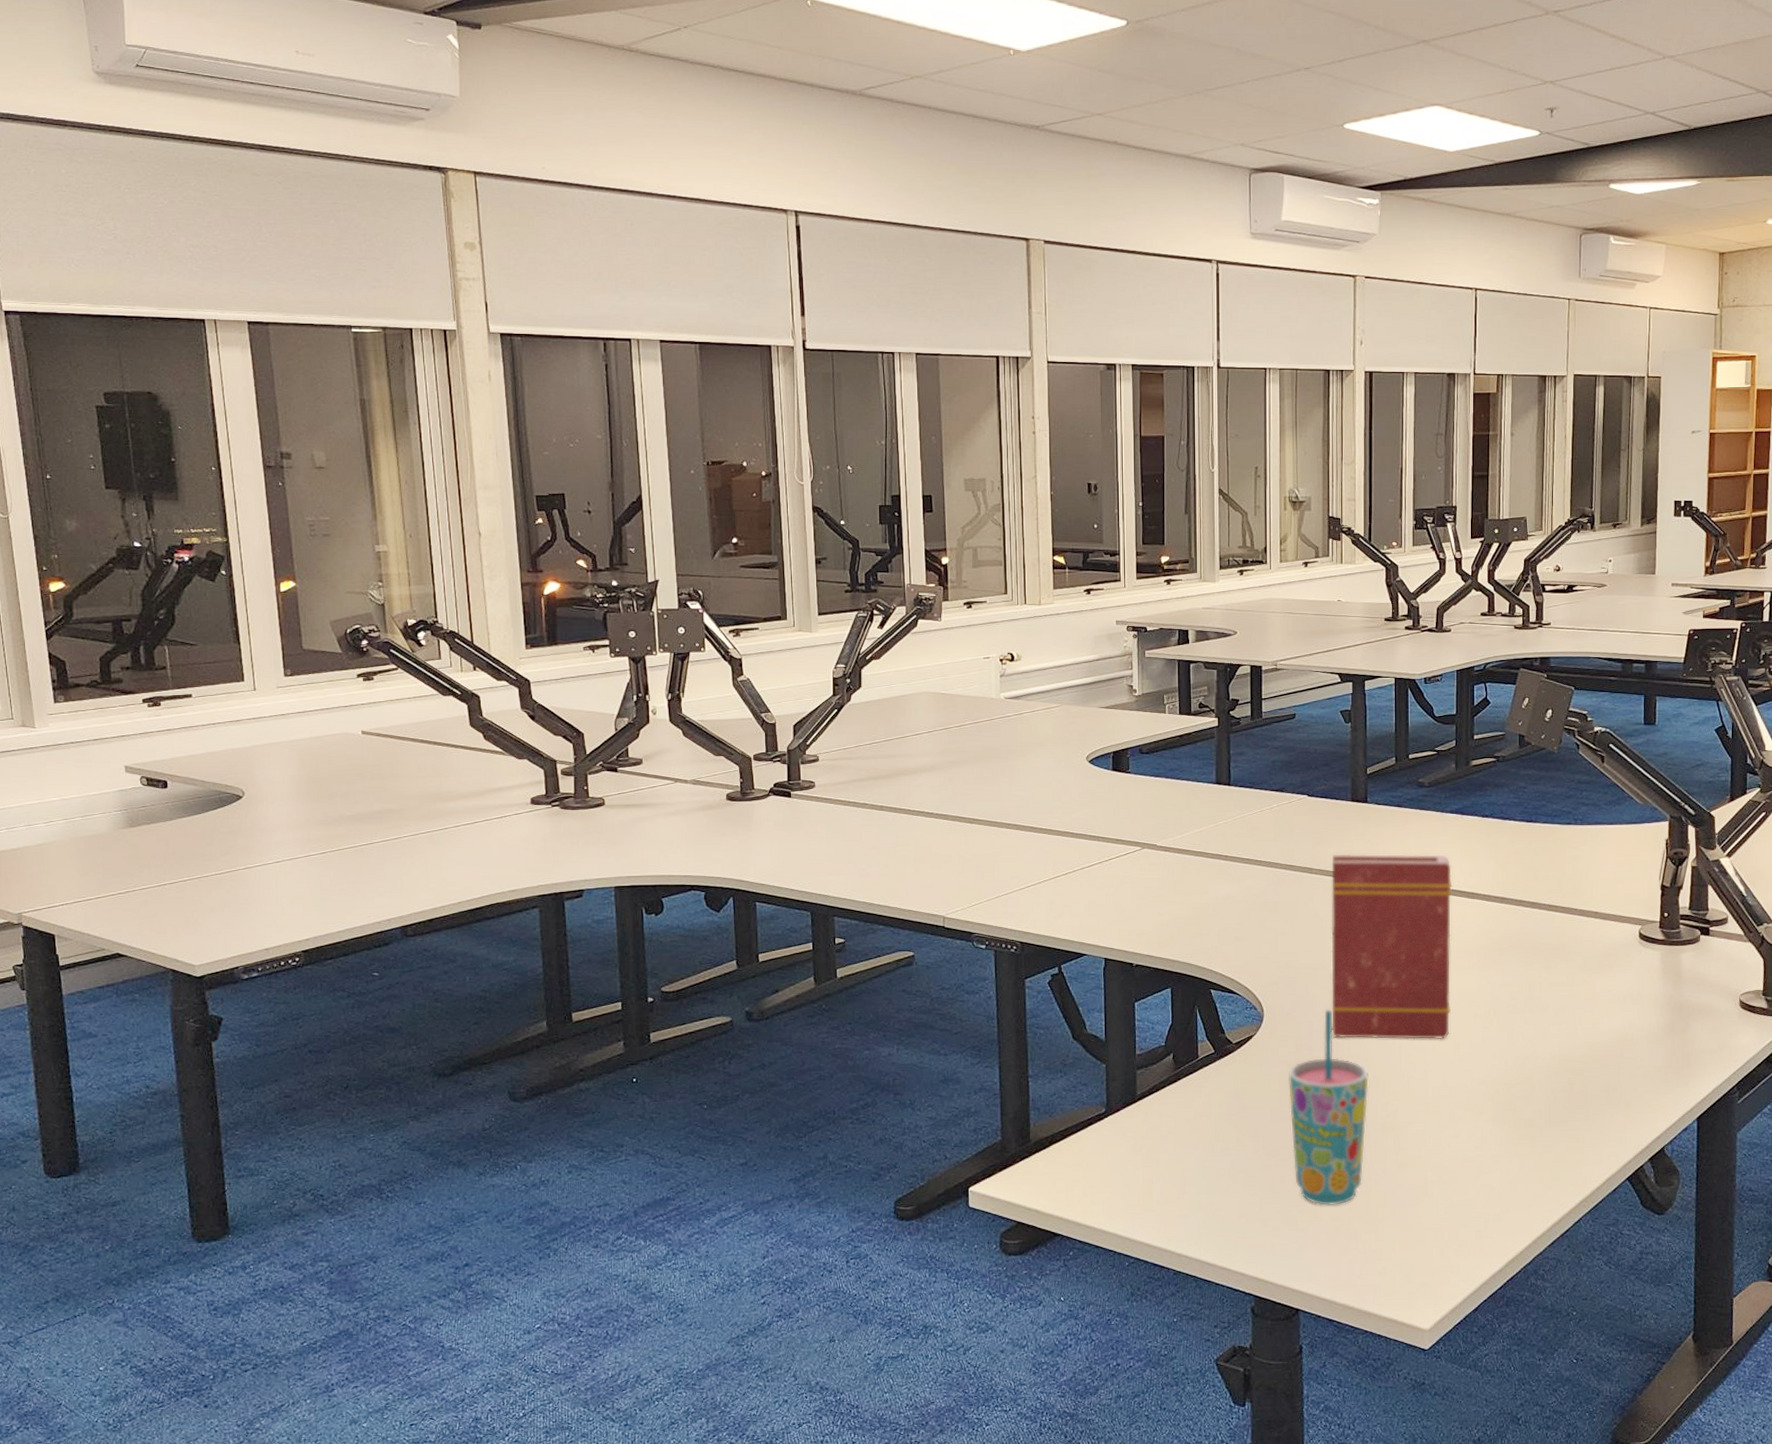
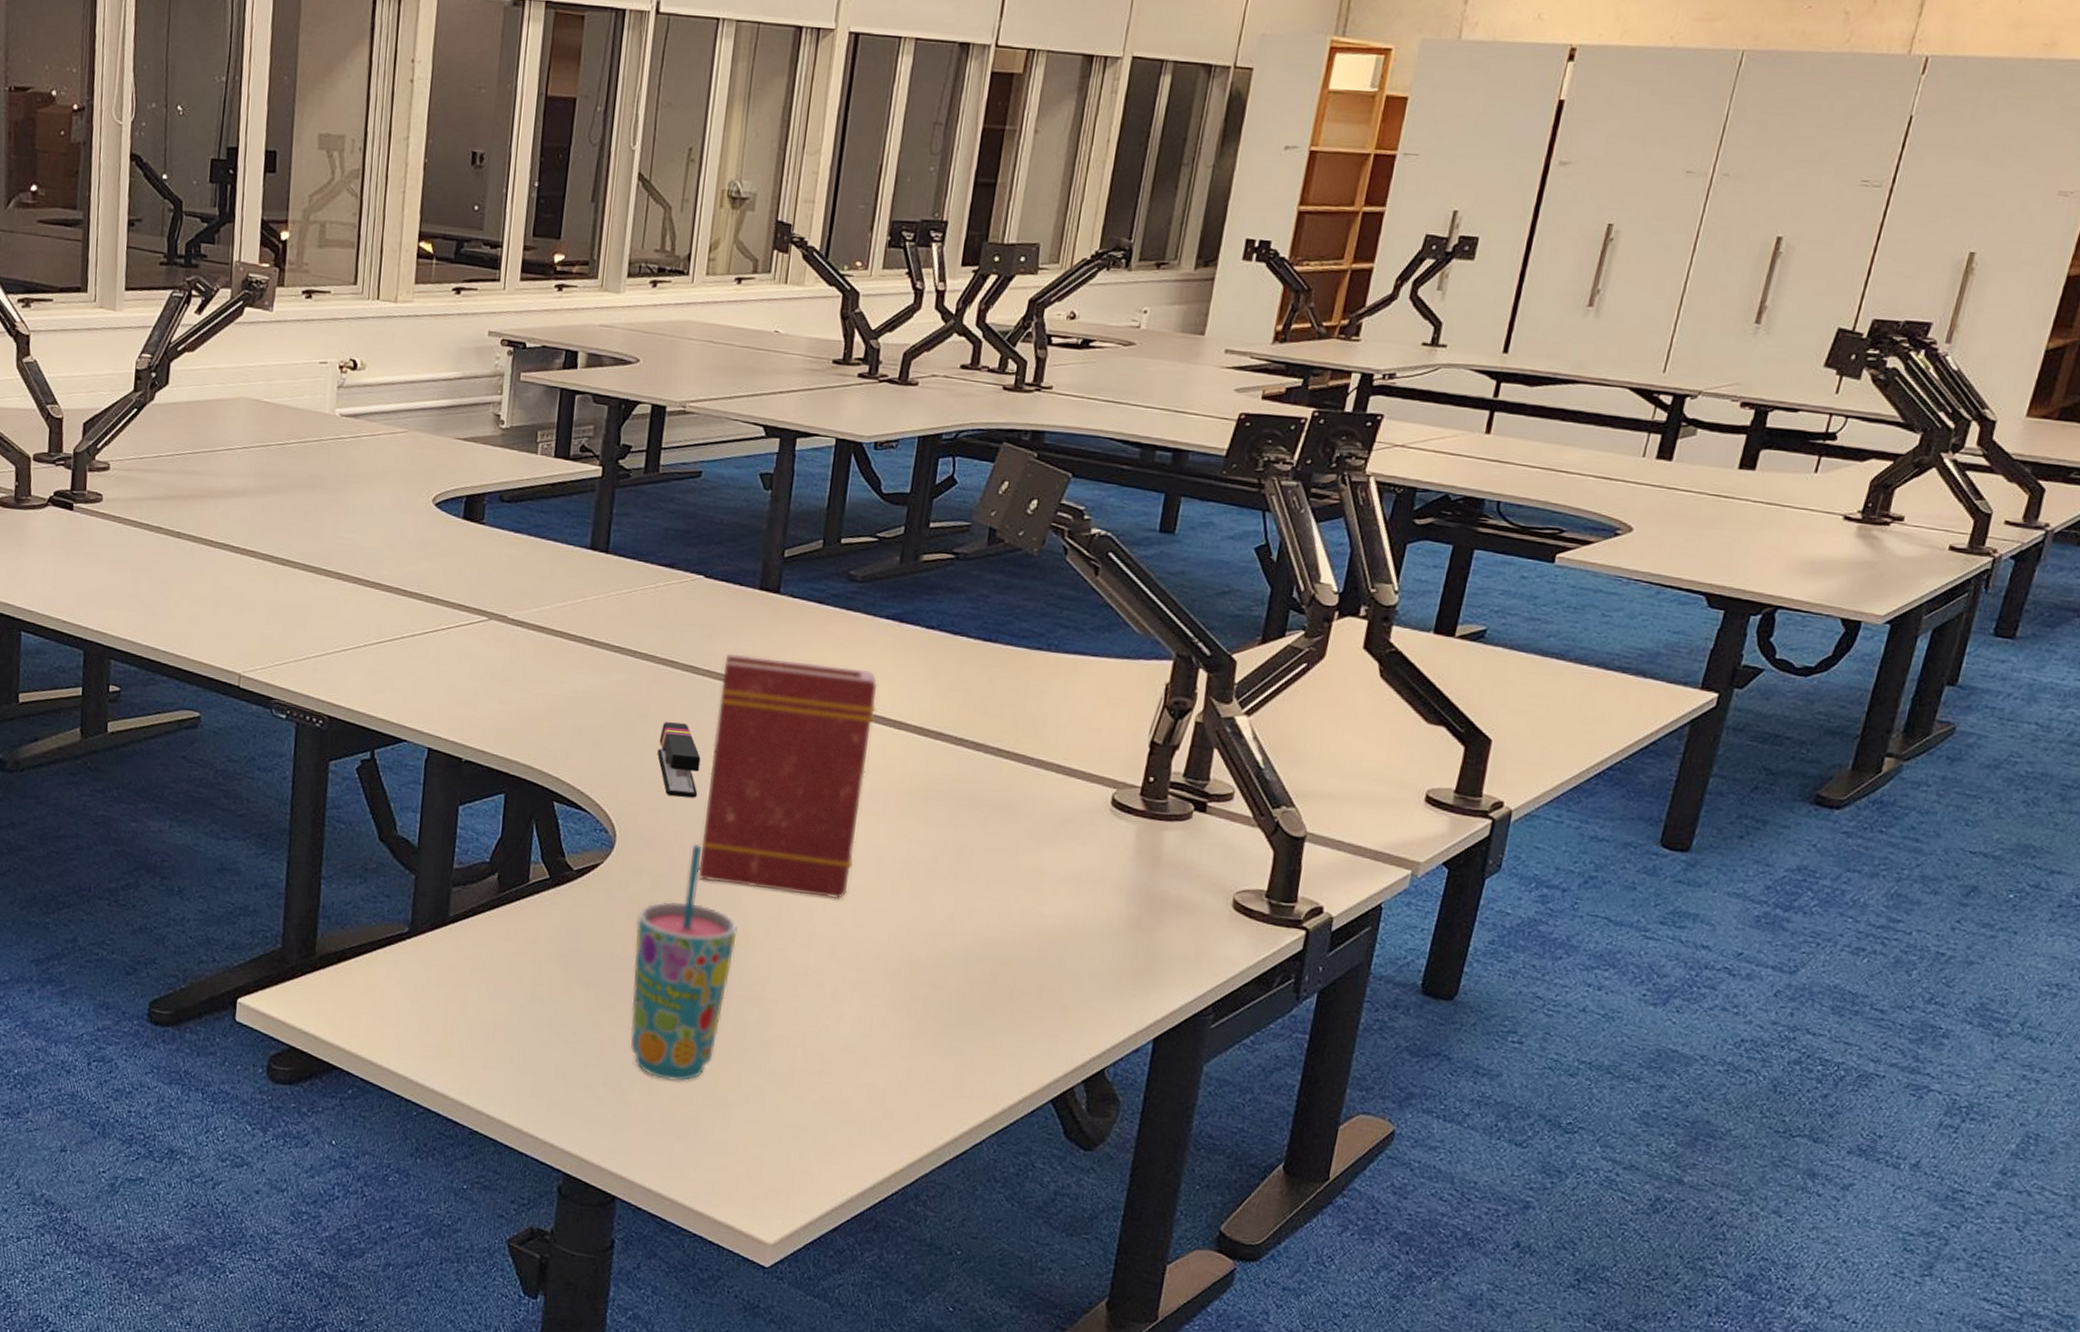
stapler: none [1287,914,1324,973] -> present [657,722,701,798]

